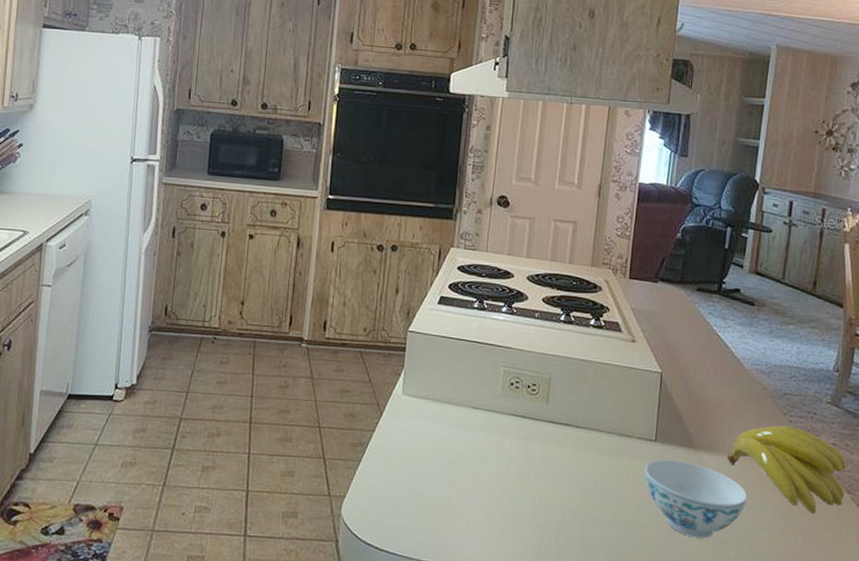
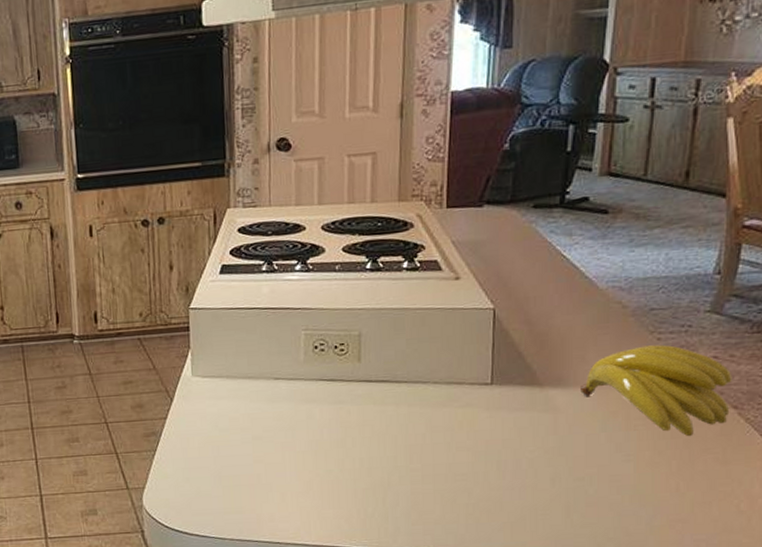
bowl: present [645,459,748,539] -> none [481,400,608,480]

